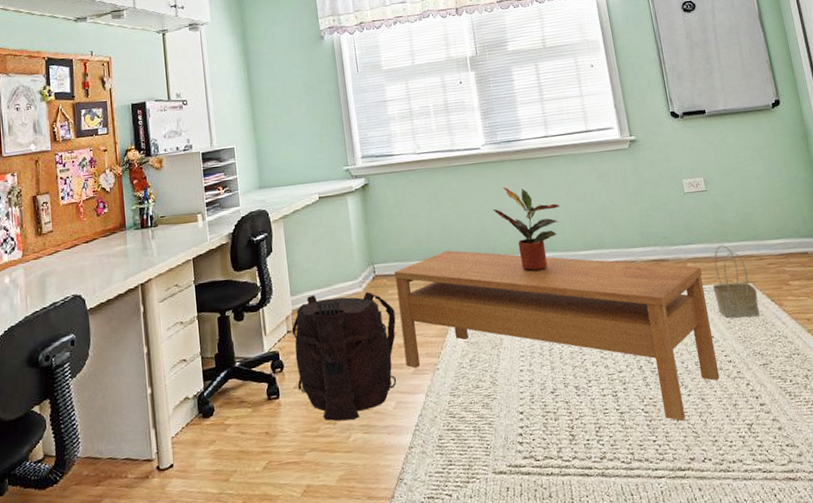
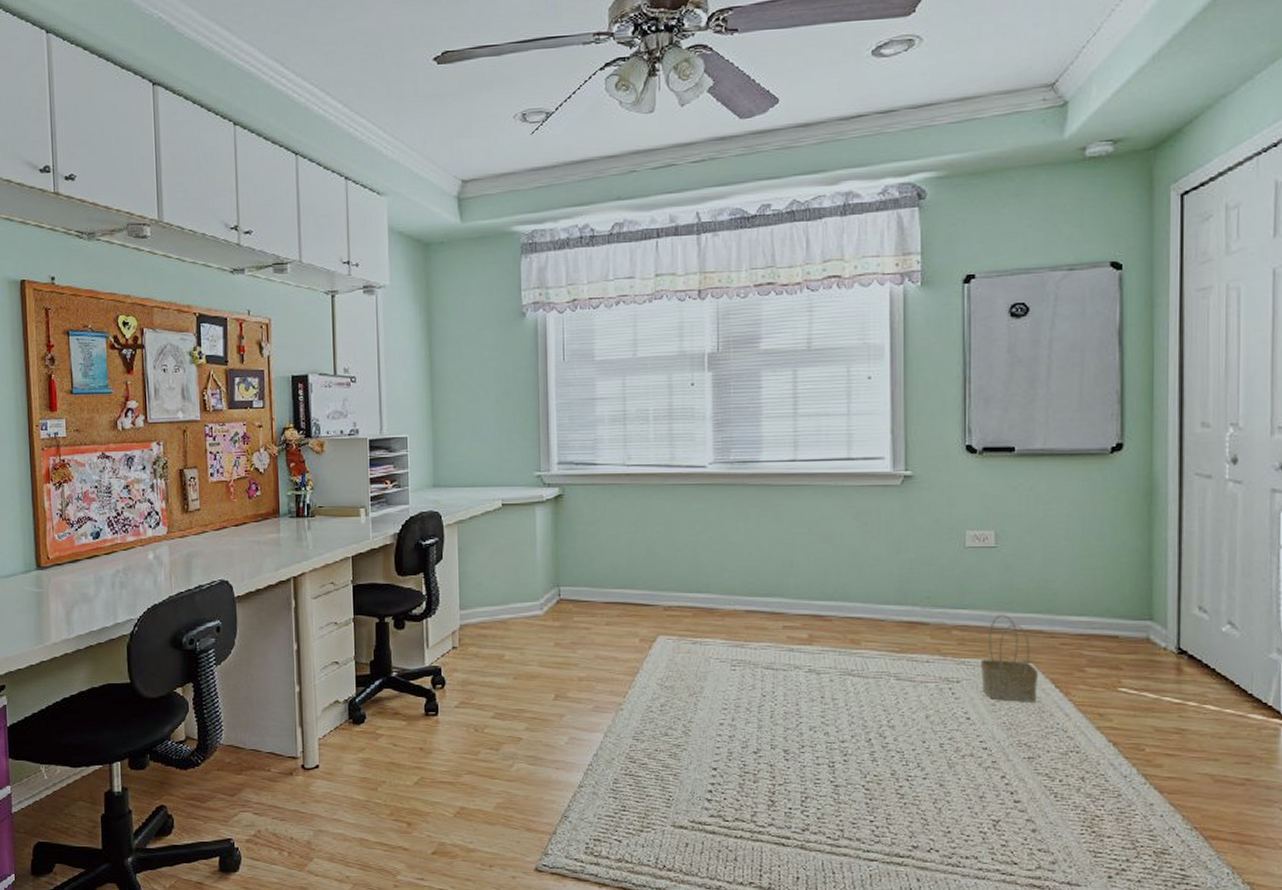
backpack: present [291,292,396,422] -> none [457,612,579,748]
coffee table: present [394,250,720,422] -> none [582,581,969,806]
potted plant: present [493,186,560,271] -> none [712,515,799,616]

